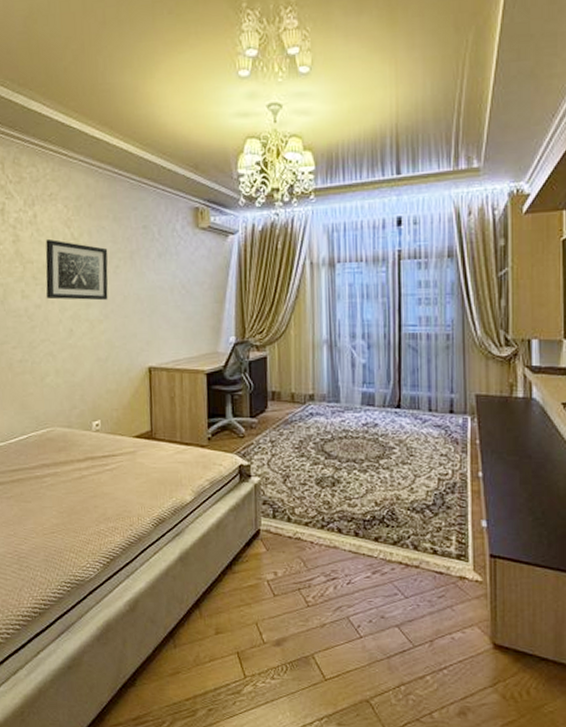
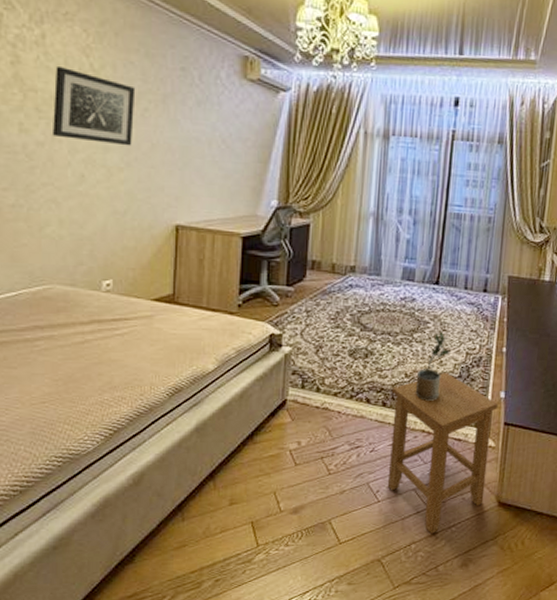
stool: none [362,499,481,676] -> present [387,372,499,534]
potted plant: none [387,456,421,530] -> present [415,331,450,401]

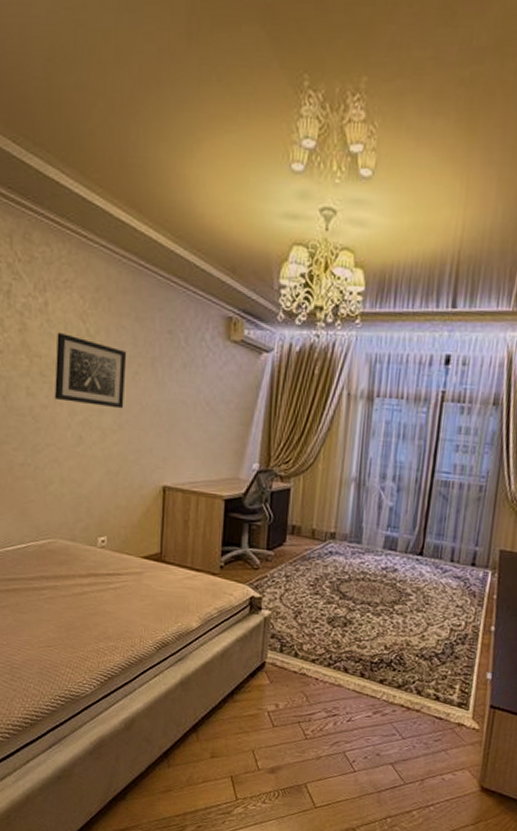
stool: present [387,372,499,534] -> none [363,647,485,810]
potted plant: present [415,331,450,401] -> none [394,604,433,676]

